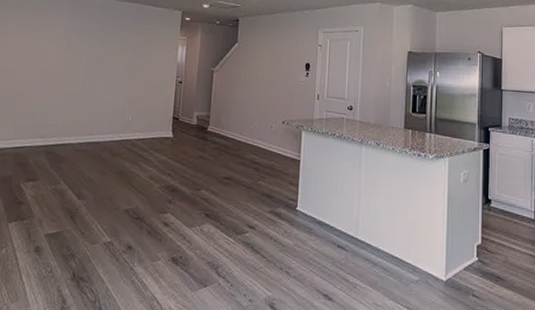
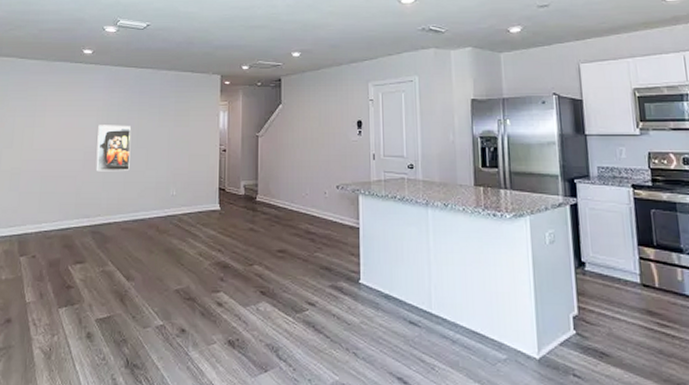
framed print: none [54,49,91,95] -> present [96,125,131,172]

